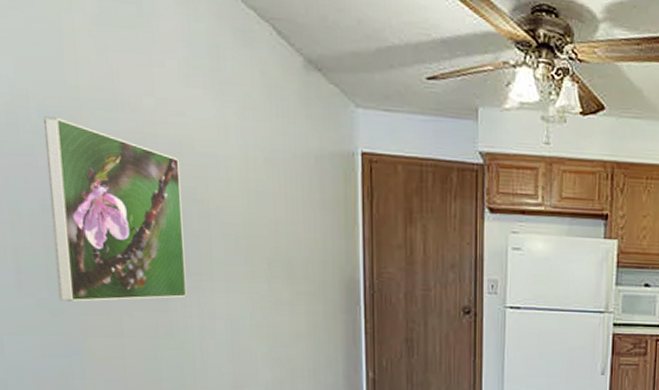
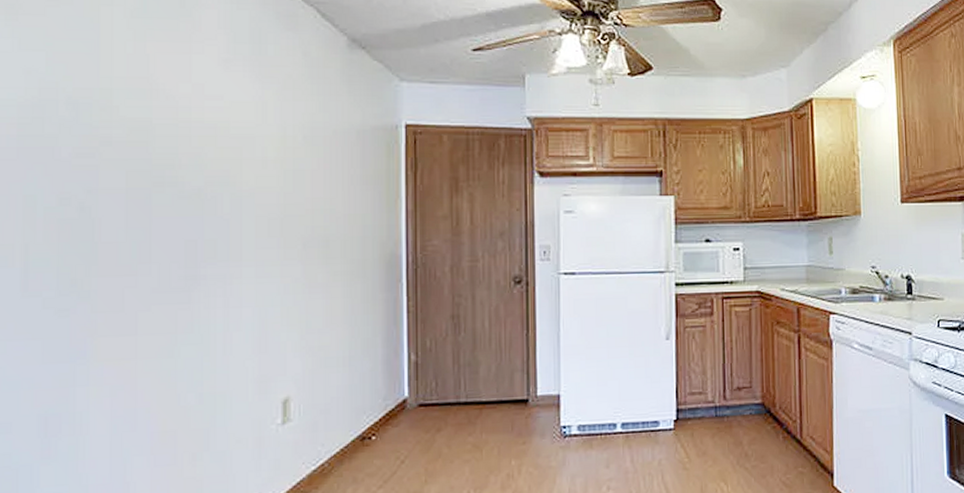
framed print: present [44,116,187,302] -> none [68,108,212,299]

